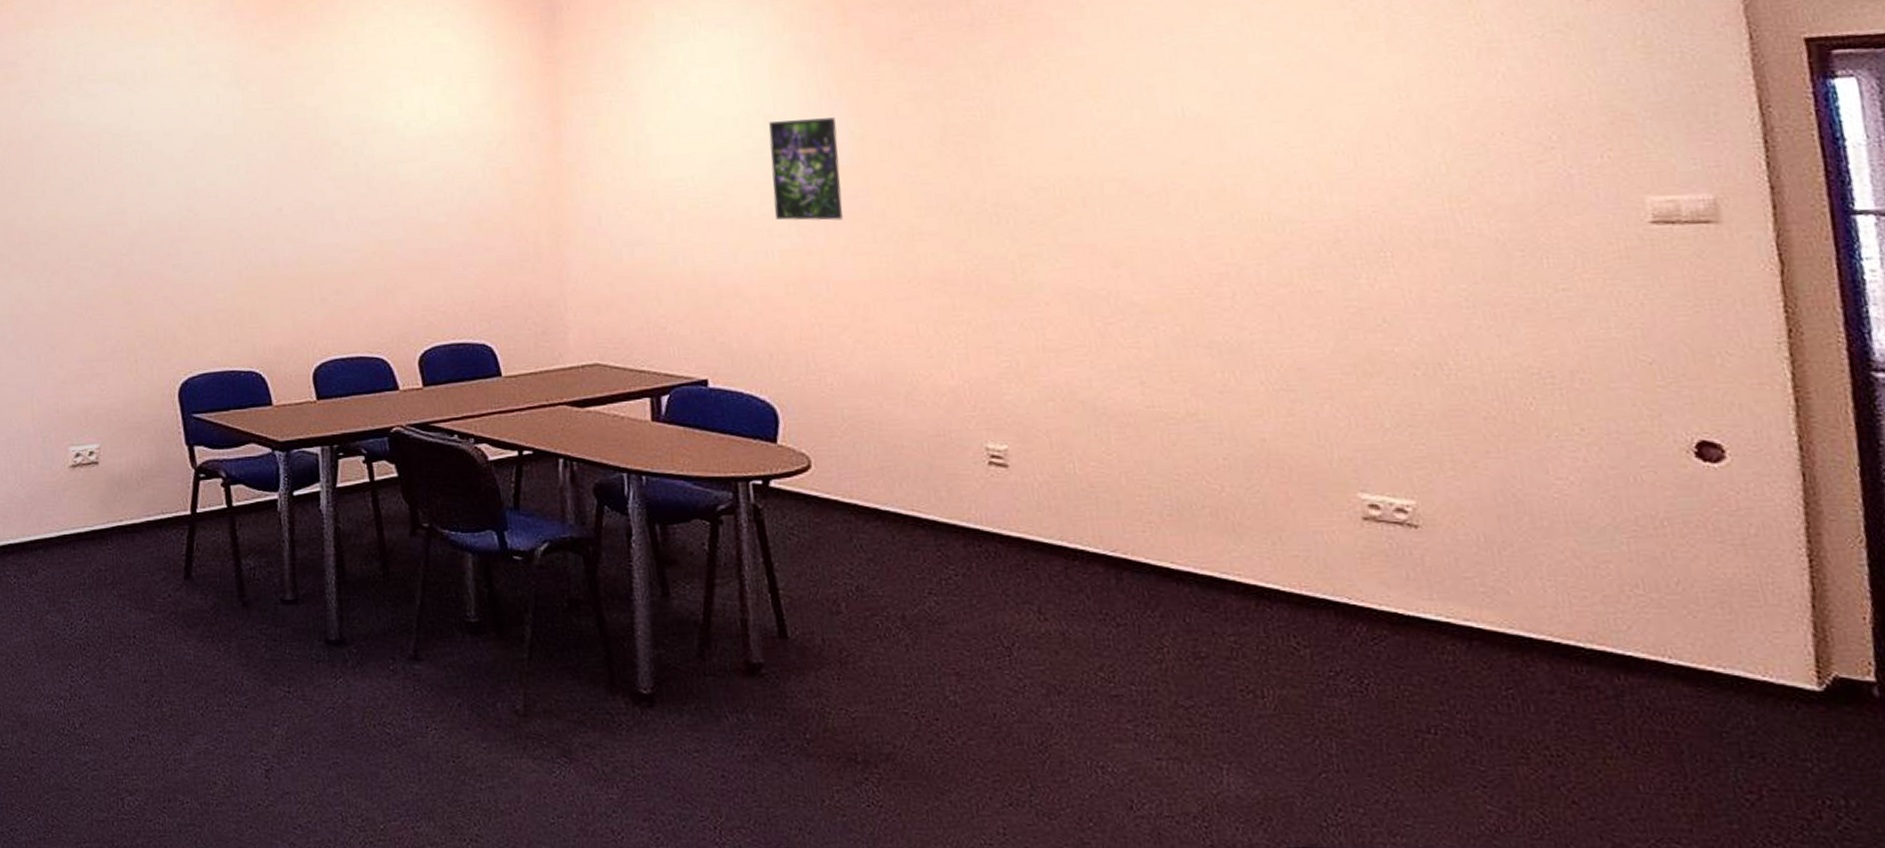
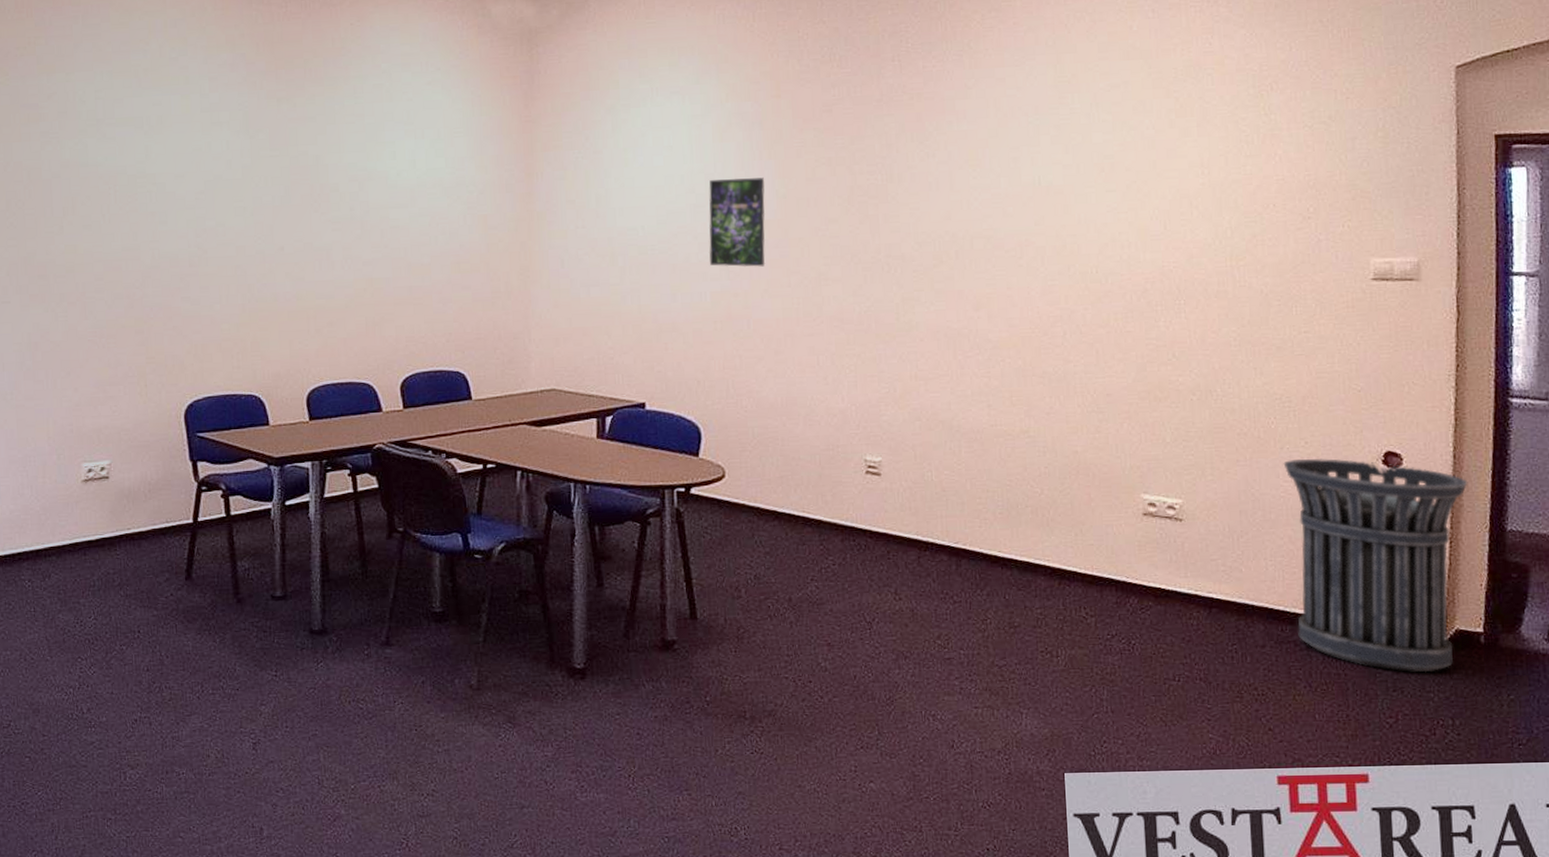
trash can: none [1552,450,1836,734] -> present [1283,459,1468,673]

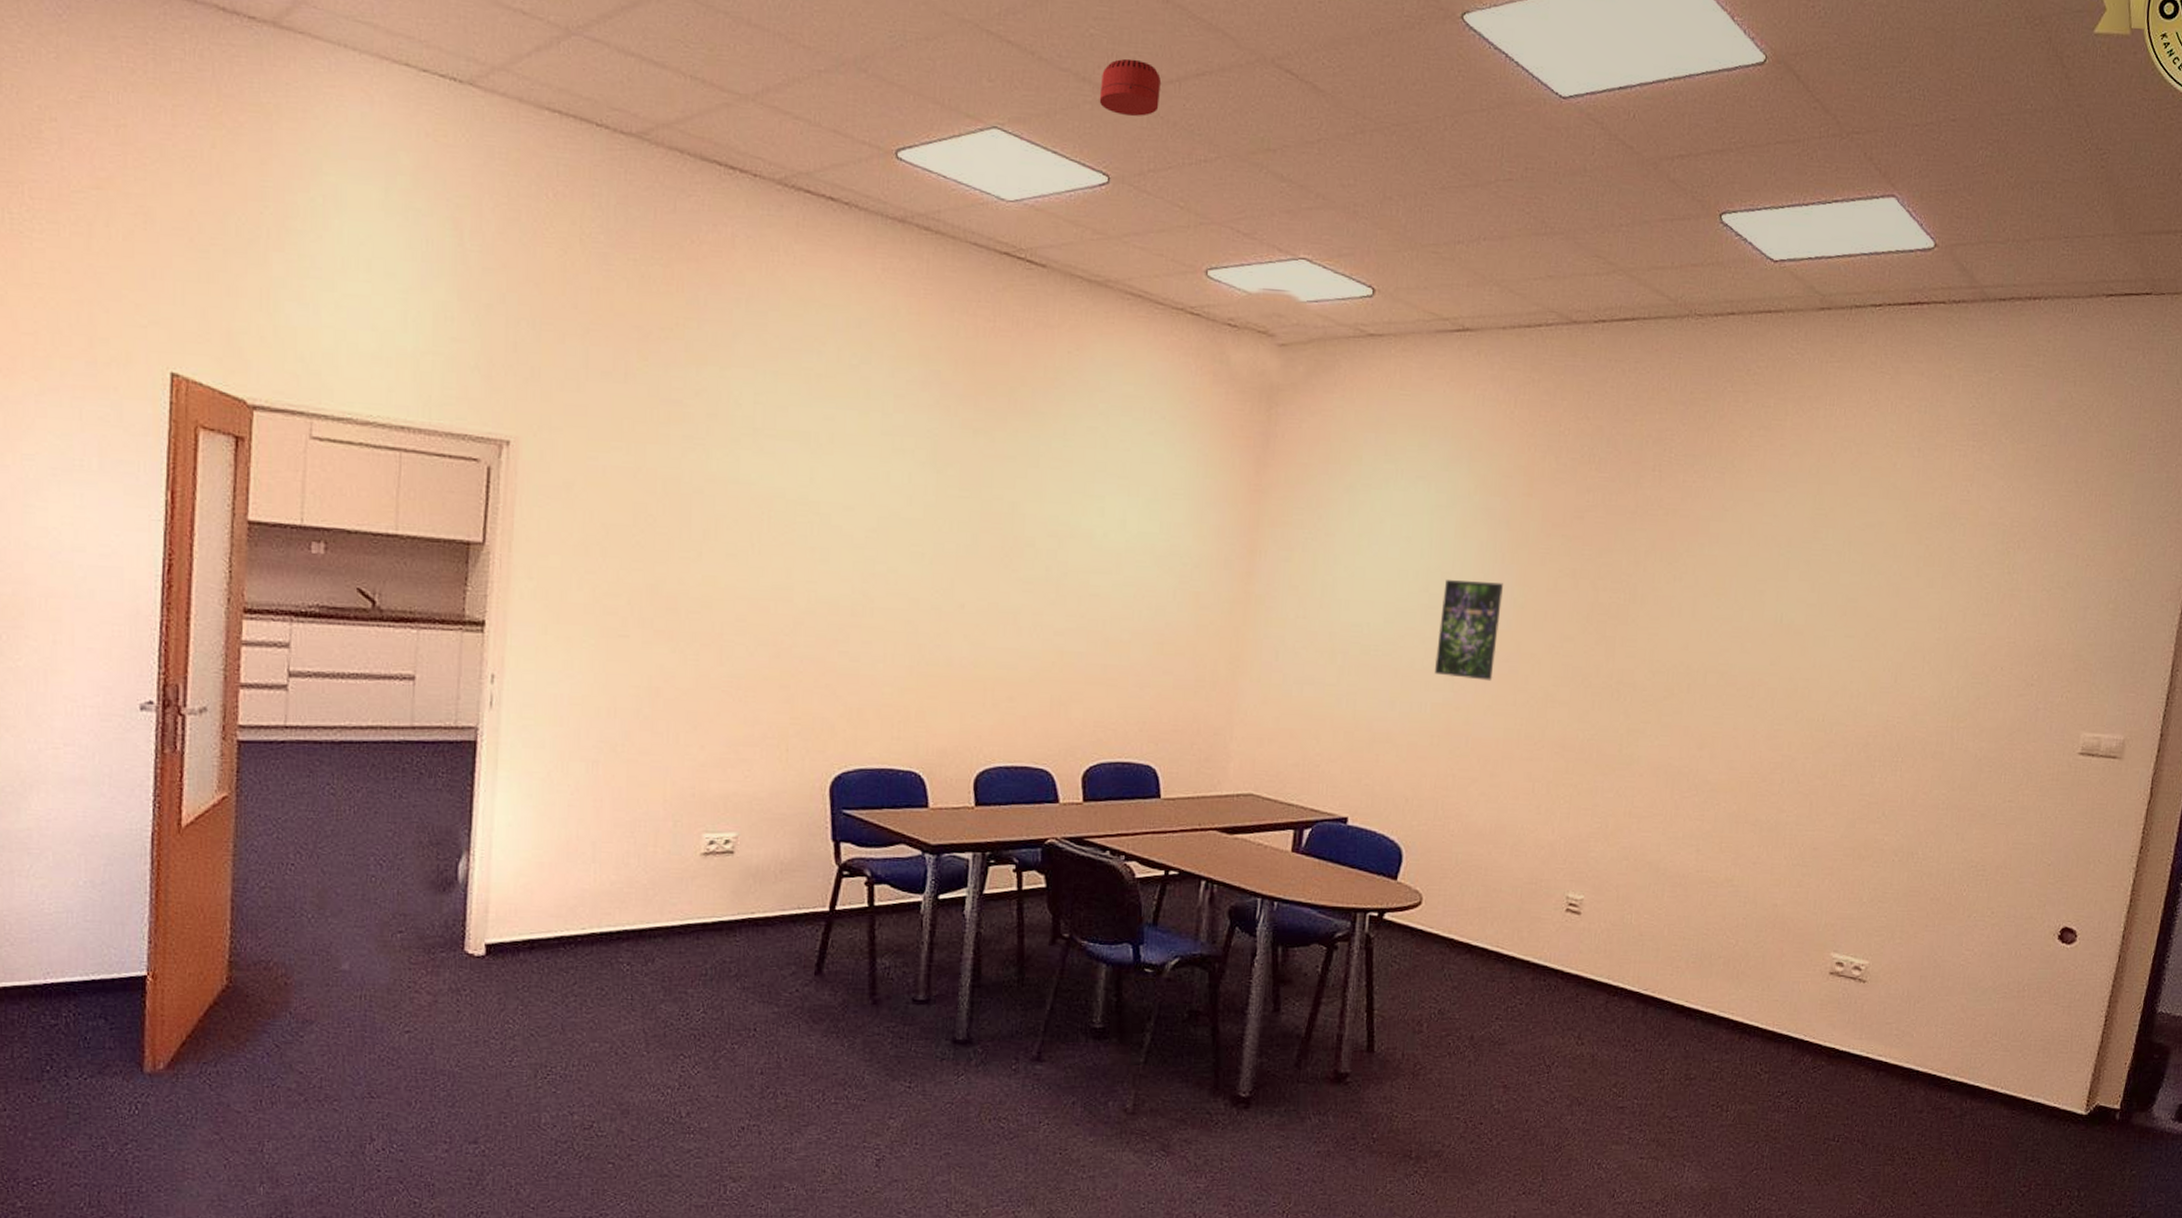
trash can: present [1283,459,1468,673] -> none [1954,929,2131,1145]

